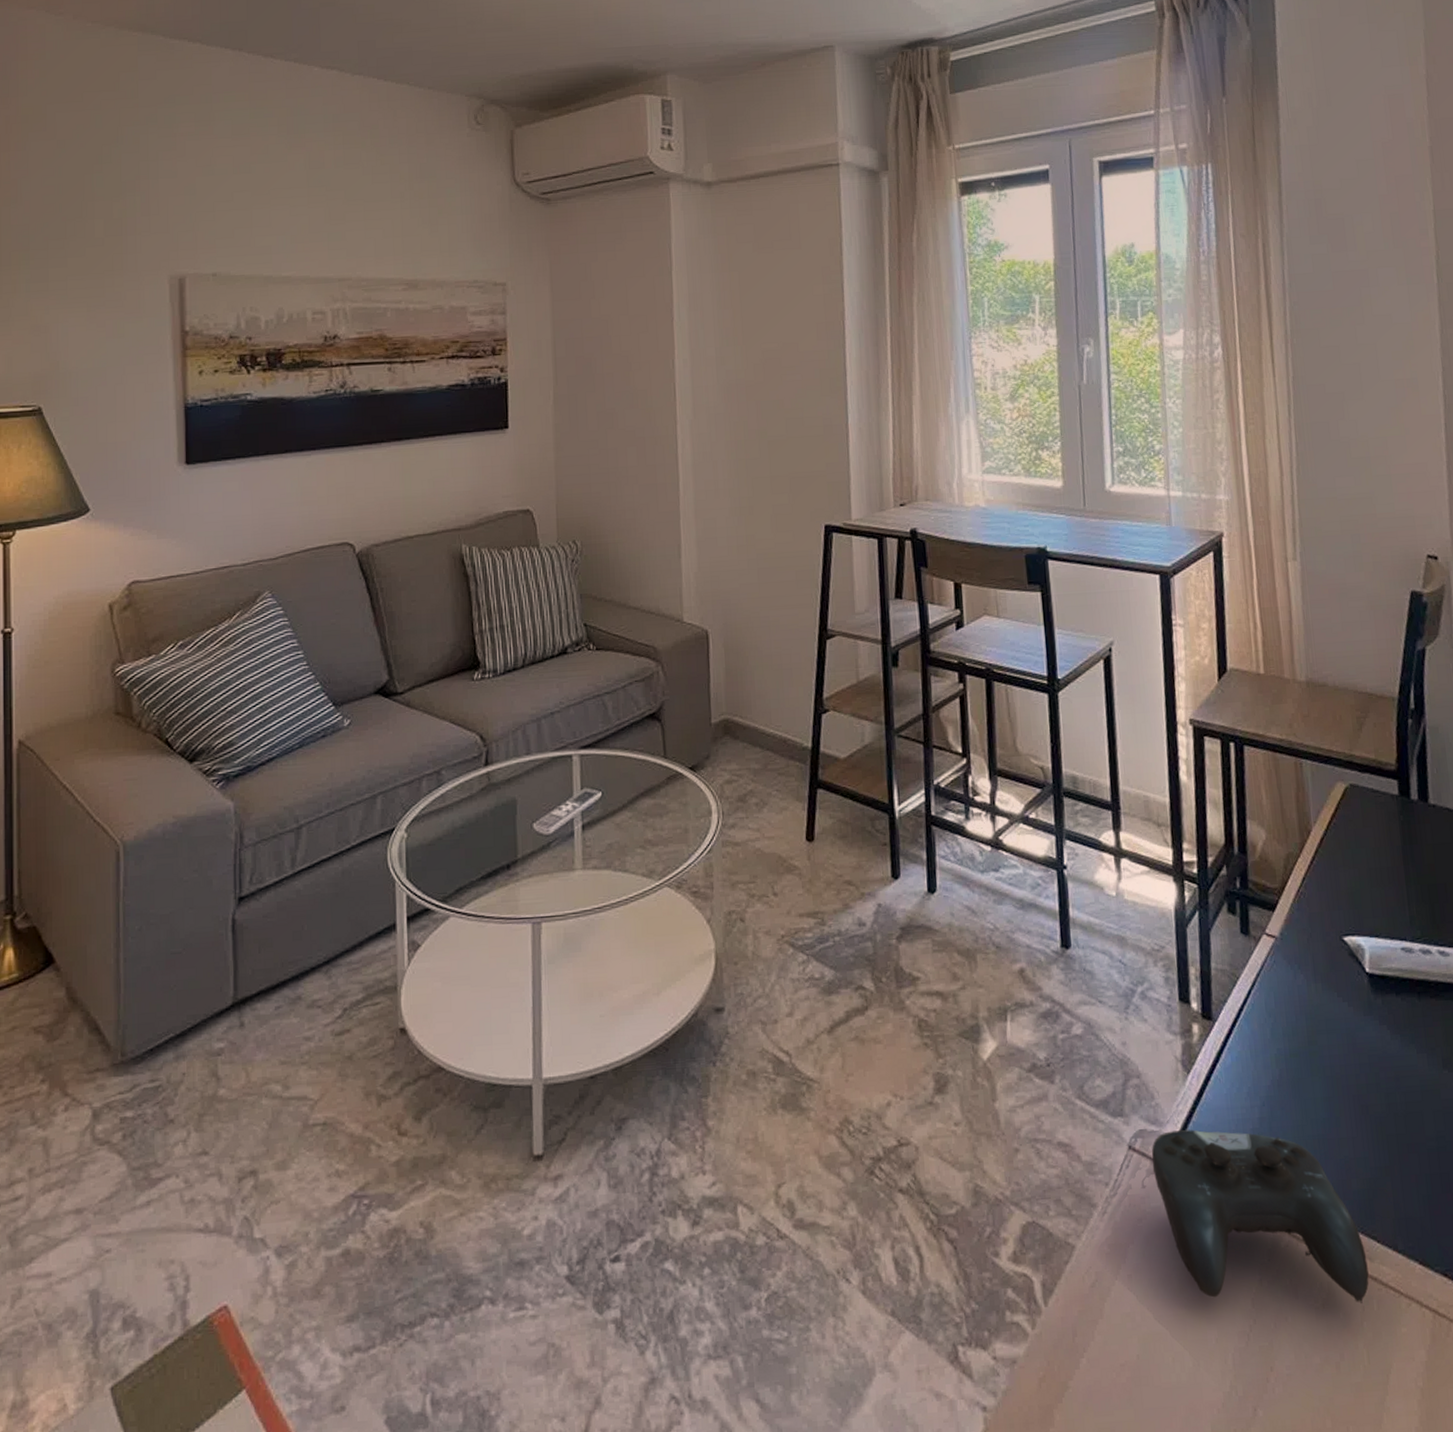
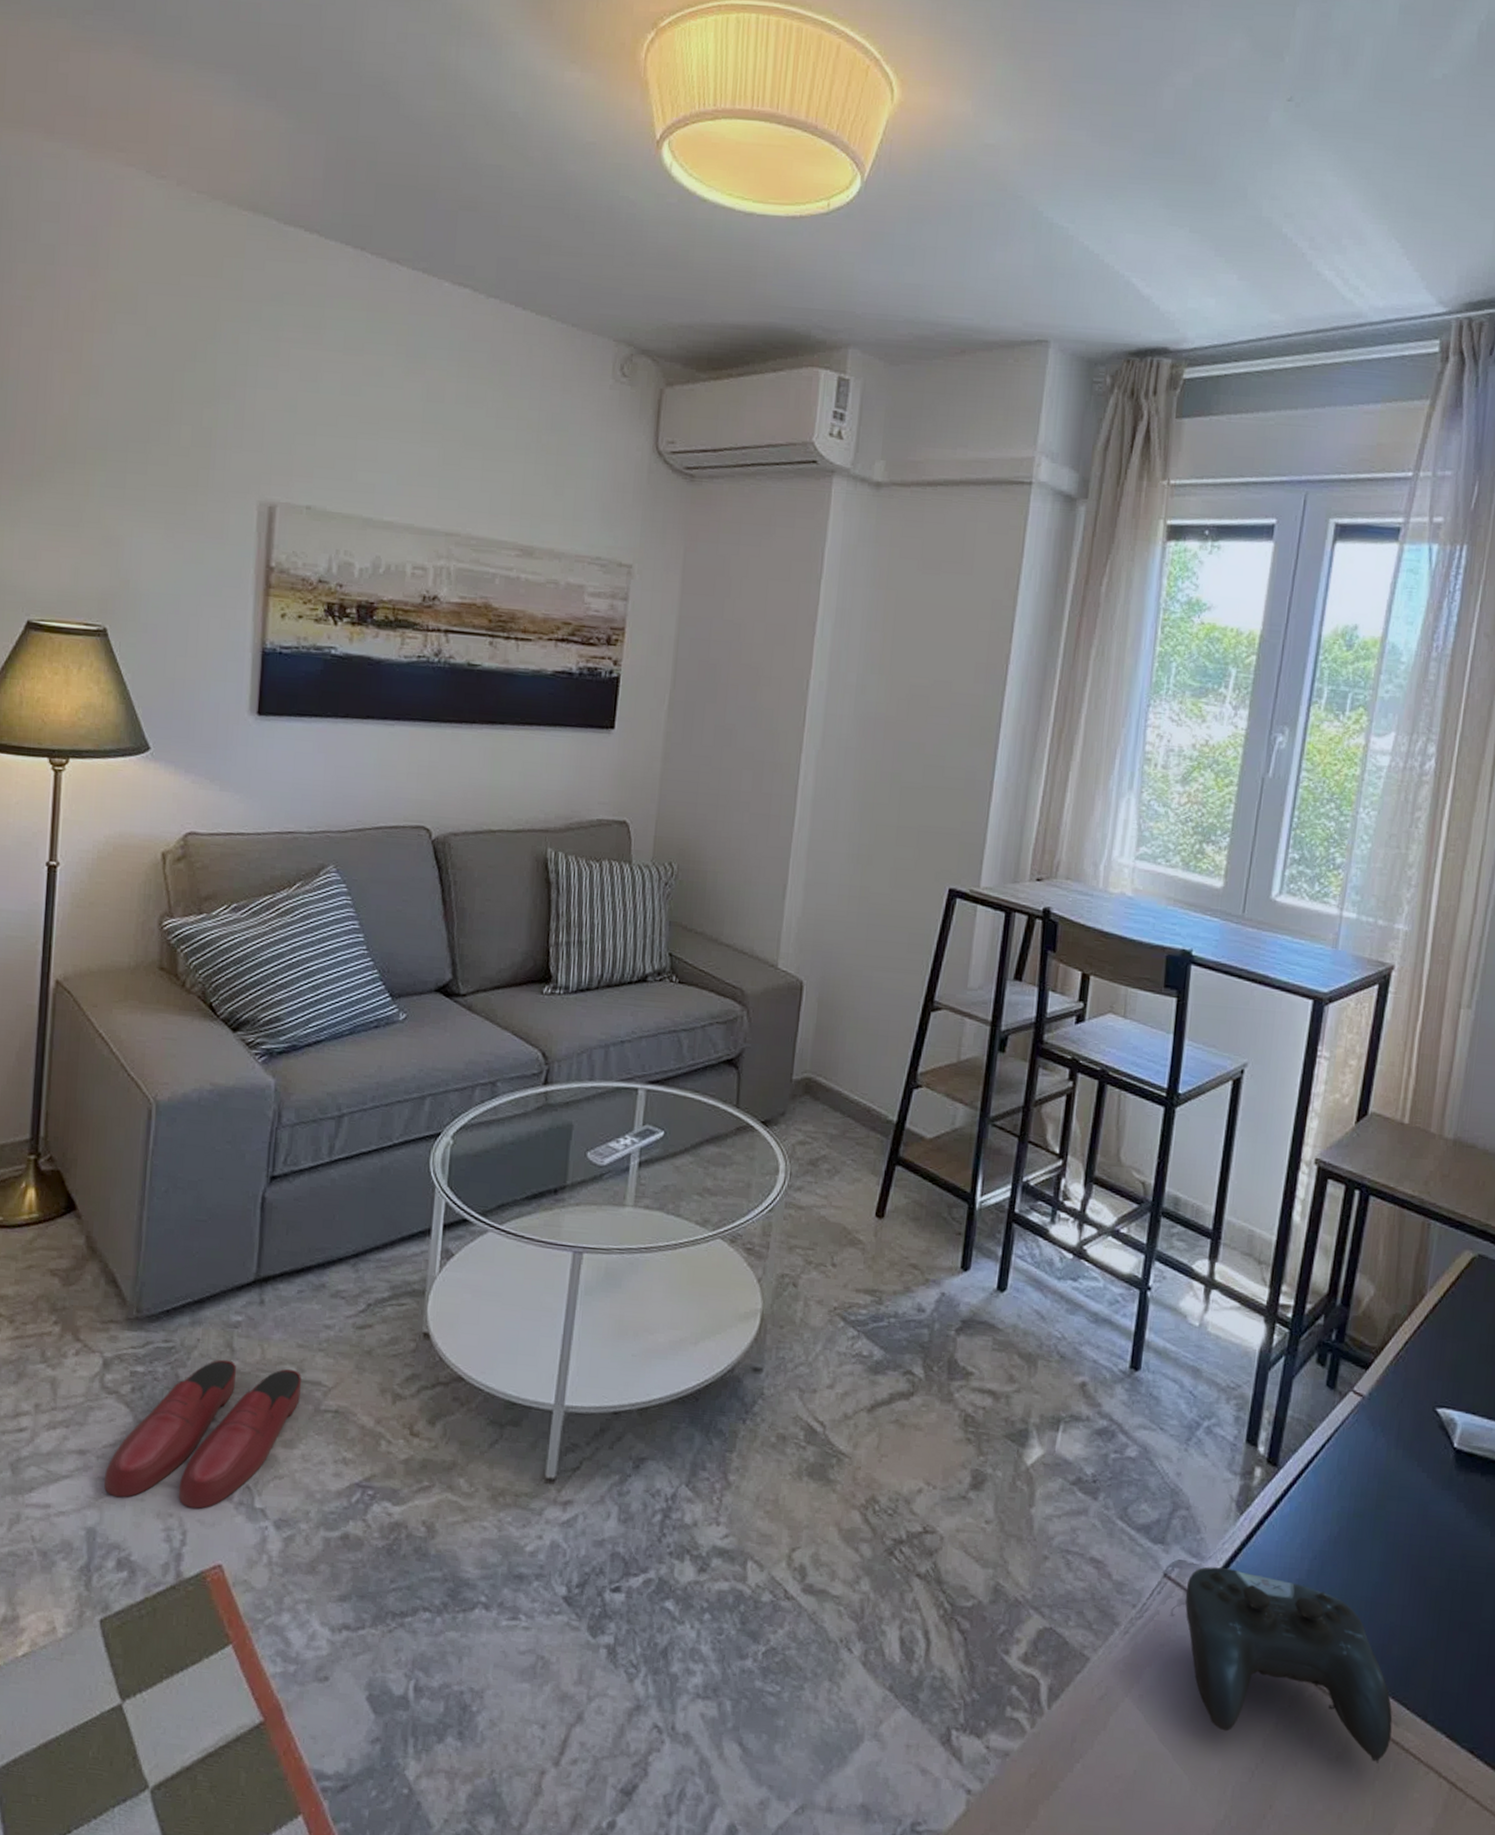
slippers: none [104,1088,288,1253] -> present [104,1359,302,1509]

